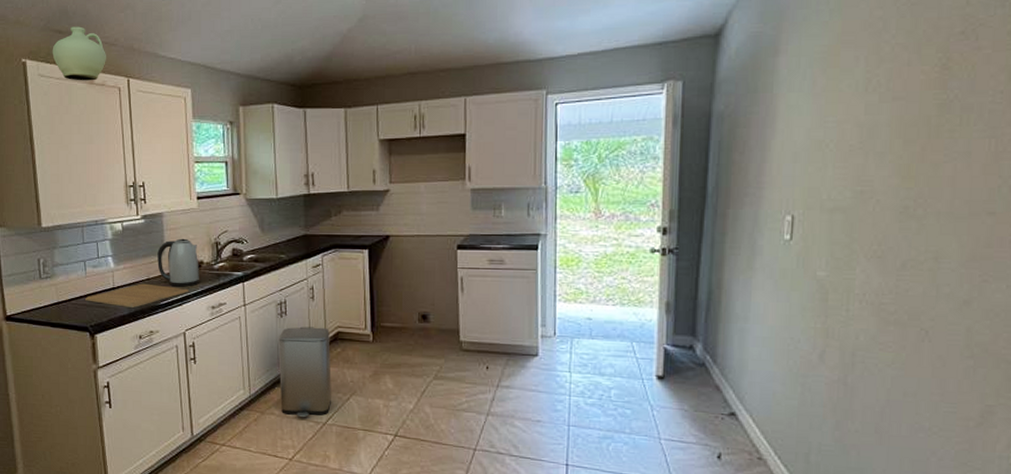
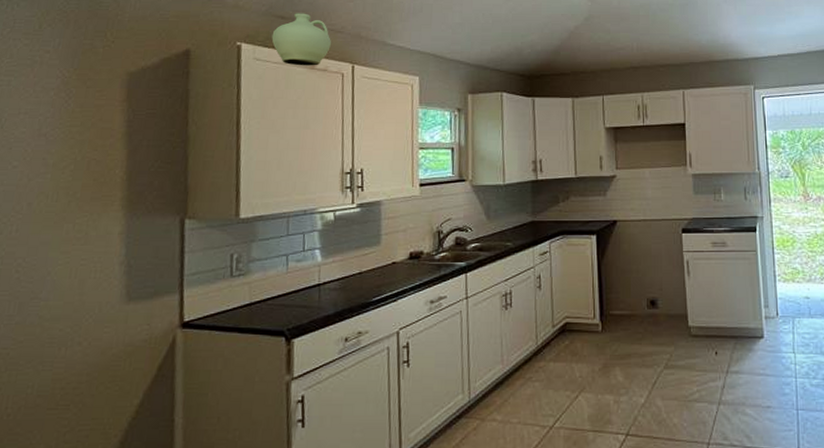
chopping board: present [84,283,189,309] -> none [282,278,406,307]
kettle: present [157,238,200,287] -> none [371,227,419,280]
pedal bin: present [278,326,331,418] -> none [502,318,559,422]

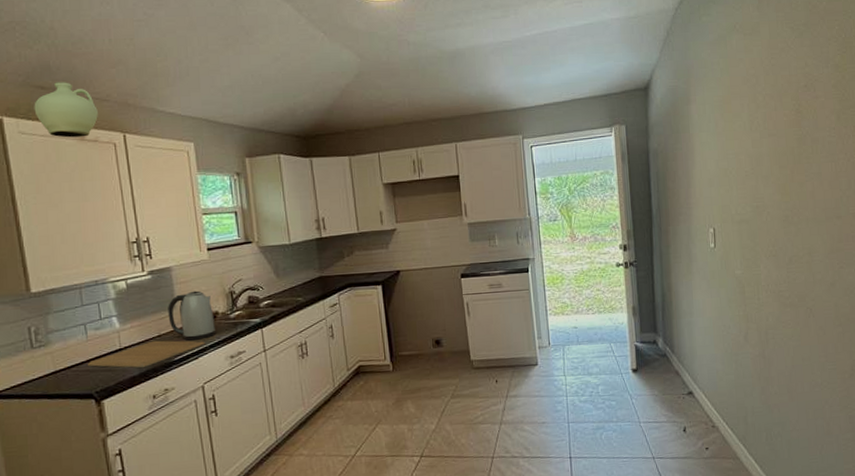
chopping board: none [282,278,406,307] -> present [87,340,206,369]
kettle: none [371,227,419,280] -> present [168,290,217,341]

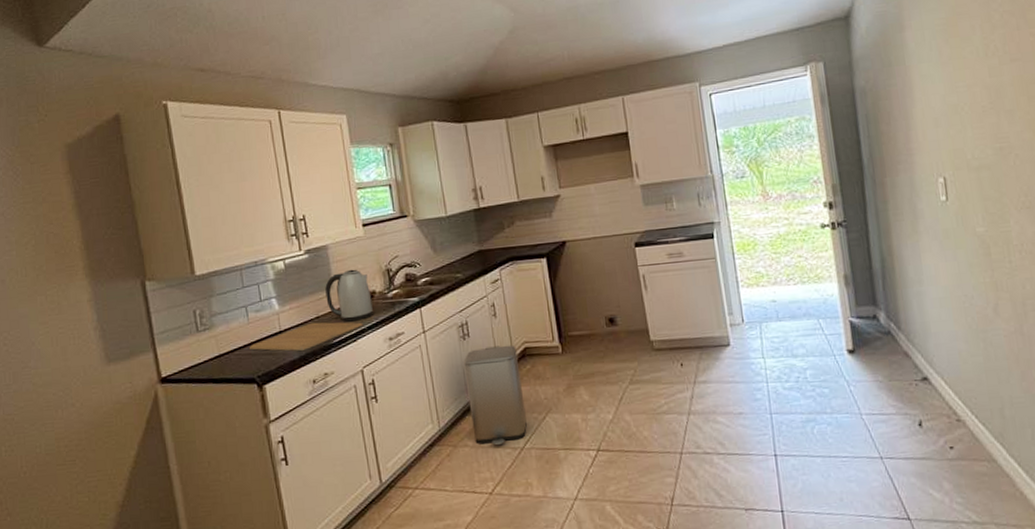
ceramic jug: present [34,82,99,138] -> none [195,62,255,119]
pedal bin: none [302,363,358,454] -> present [464,345,527,446]

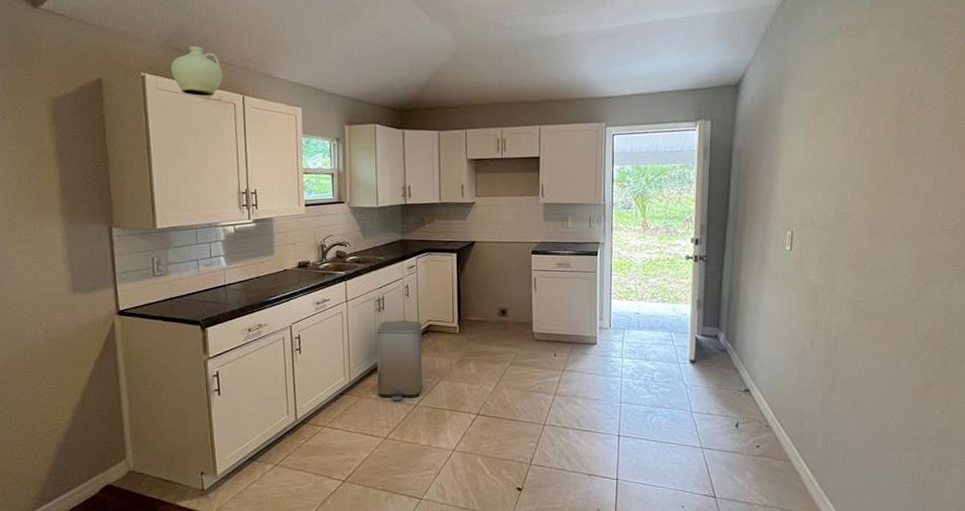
ceramic jug: none [195,62,255,119] -> present [171,46,224,96]
chopping board: present [248,322,364,352] -> none [196,281,296,304]
kettle: present [325,269,374,322] -> none [267,241,307,285]

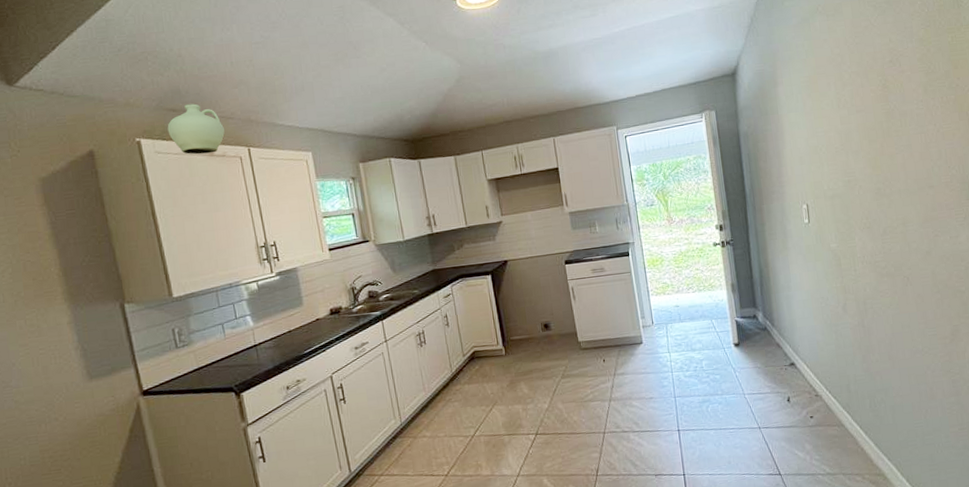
pedal bin: present [376,320,423,401] -> none [421,349,477,435]

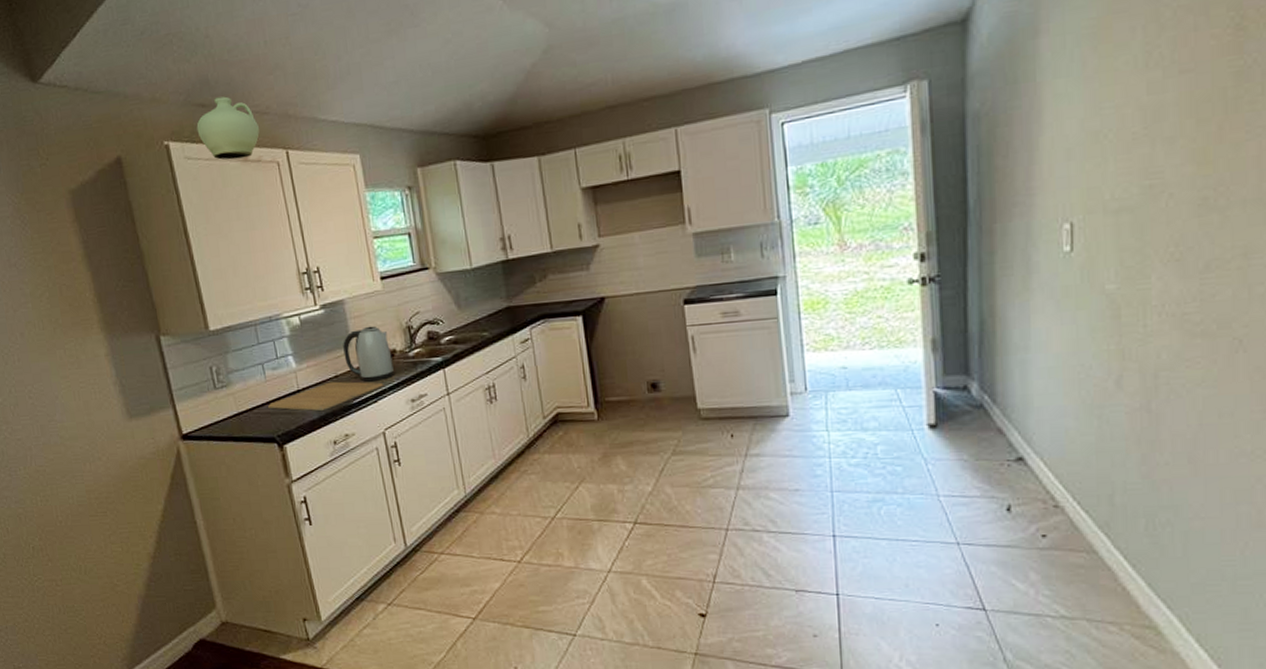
chopping board: none [226,334,332,363] -> present [267,381,384,412]
kettle: none [296,288,341,335] -> present [343,325,395,382]

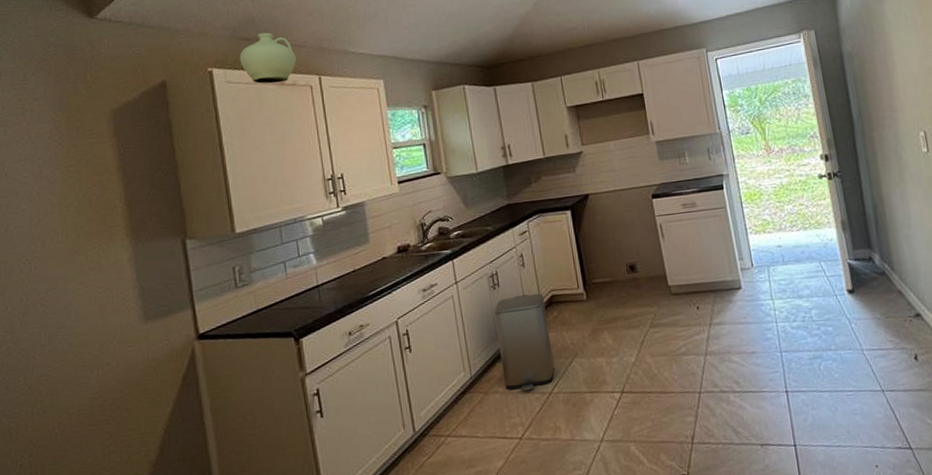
chopping board: present [267,381,384,412] -> none [286,275,398,305]
kettle: present [343,325,395,382] -> none [361,224,409,275]
pedal bin: none [491,410,558,514] -> present [494,293,555,391]

